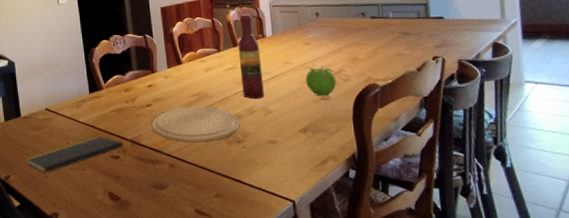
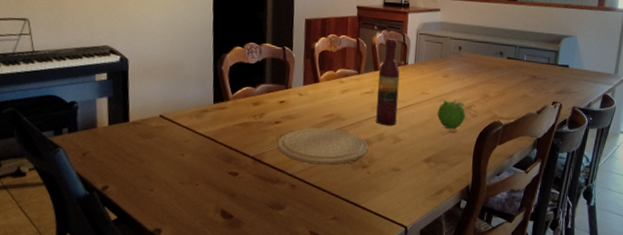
notepad: present [26,136,127,174] -> none [129,150,246,186]

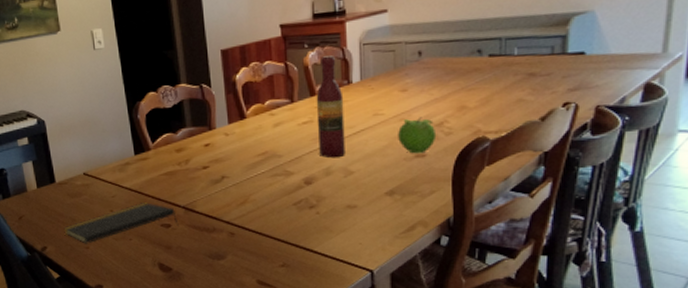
notepad: none [129,150,246,186] -> present [63,203,179,244]
plate: present [277,127,368,165] -> none [208,167,313,209]

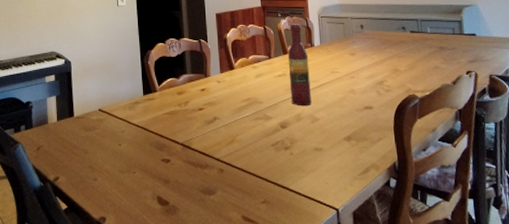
notepad: present [63,203,179,244] -> none [76,138,177,176]
fruit: present [398,117,437,154] -> none [350,76,379,106]

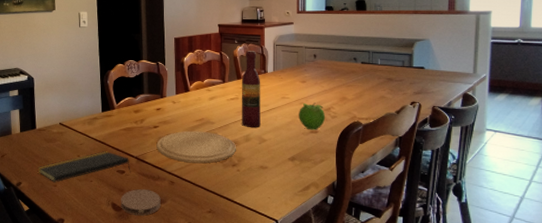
notepad: none [76,138,177,176] -> present [37,151,131,183]
coaster: none [167,180,210,210] -> present [121,189,161,216]
plate: none [202,112,288,148] -> present [156,130,236,164]
fruit: none [350,76,379,106] -> present [299,103,326,130]

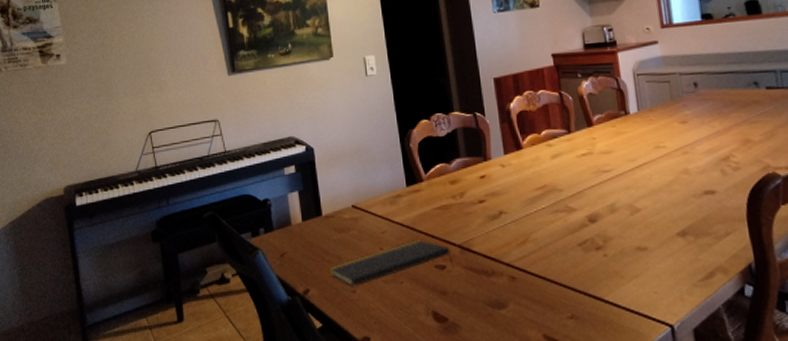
coaster: present [121,189,161,216] -> none [444,290,501,327]
plate: present [156,130,236,164] -> none [485,203,599,249]
wine bottle: present [241,51,261,128] -> none [593,85,630,194]
fruit: present [299,103,326,130] -> none [683,150,724,190]

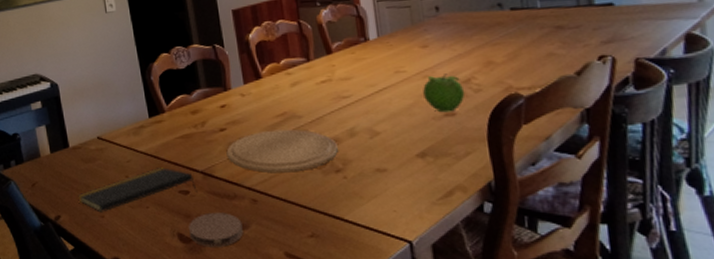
coaster: none [444,290,501,327] -> present [189,213,243,247]
plate: none [485,203,599,249] -> present [226,129,338,173]
fruit: none [683,150,724,190] -> present [423,74,465,113]

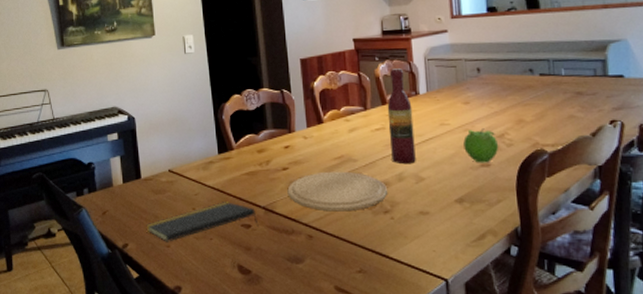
coaster: present [189,213,243,247] -> none [249,247,298,279]
wine bottle: none [332,13,369,119] -> present [387,68,416,165]

